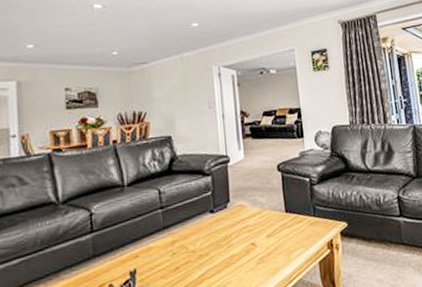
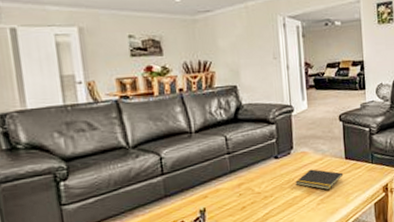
notepad: none [232,223,284,248] -> present [295,169,344,190]

